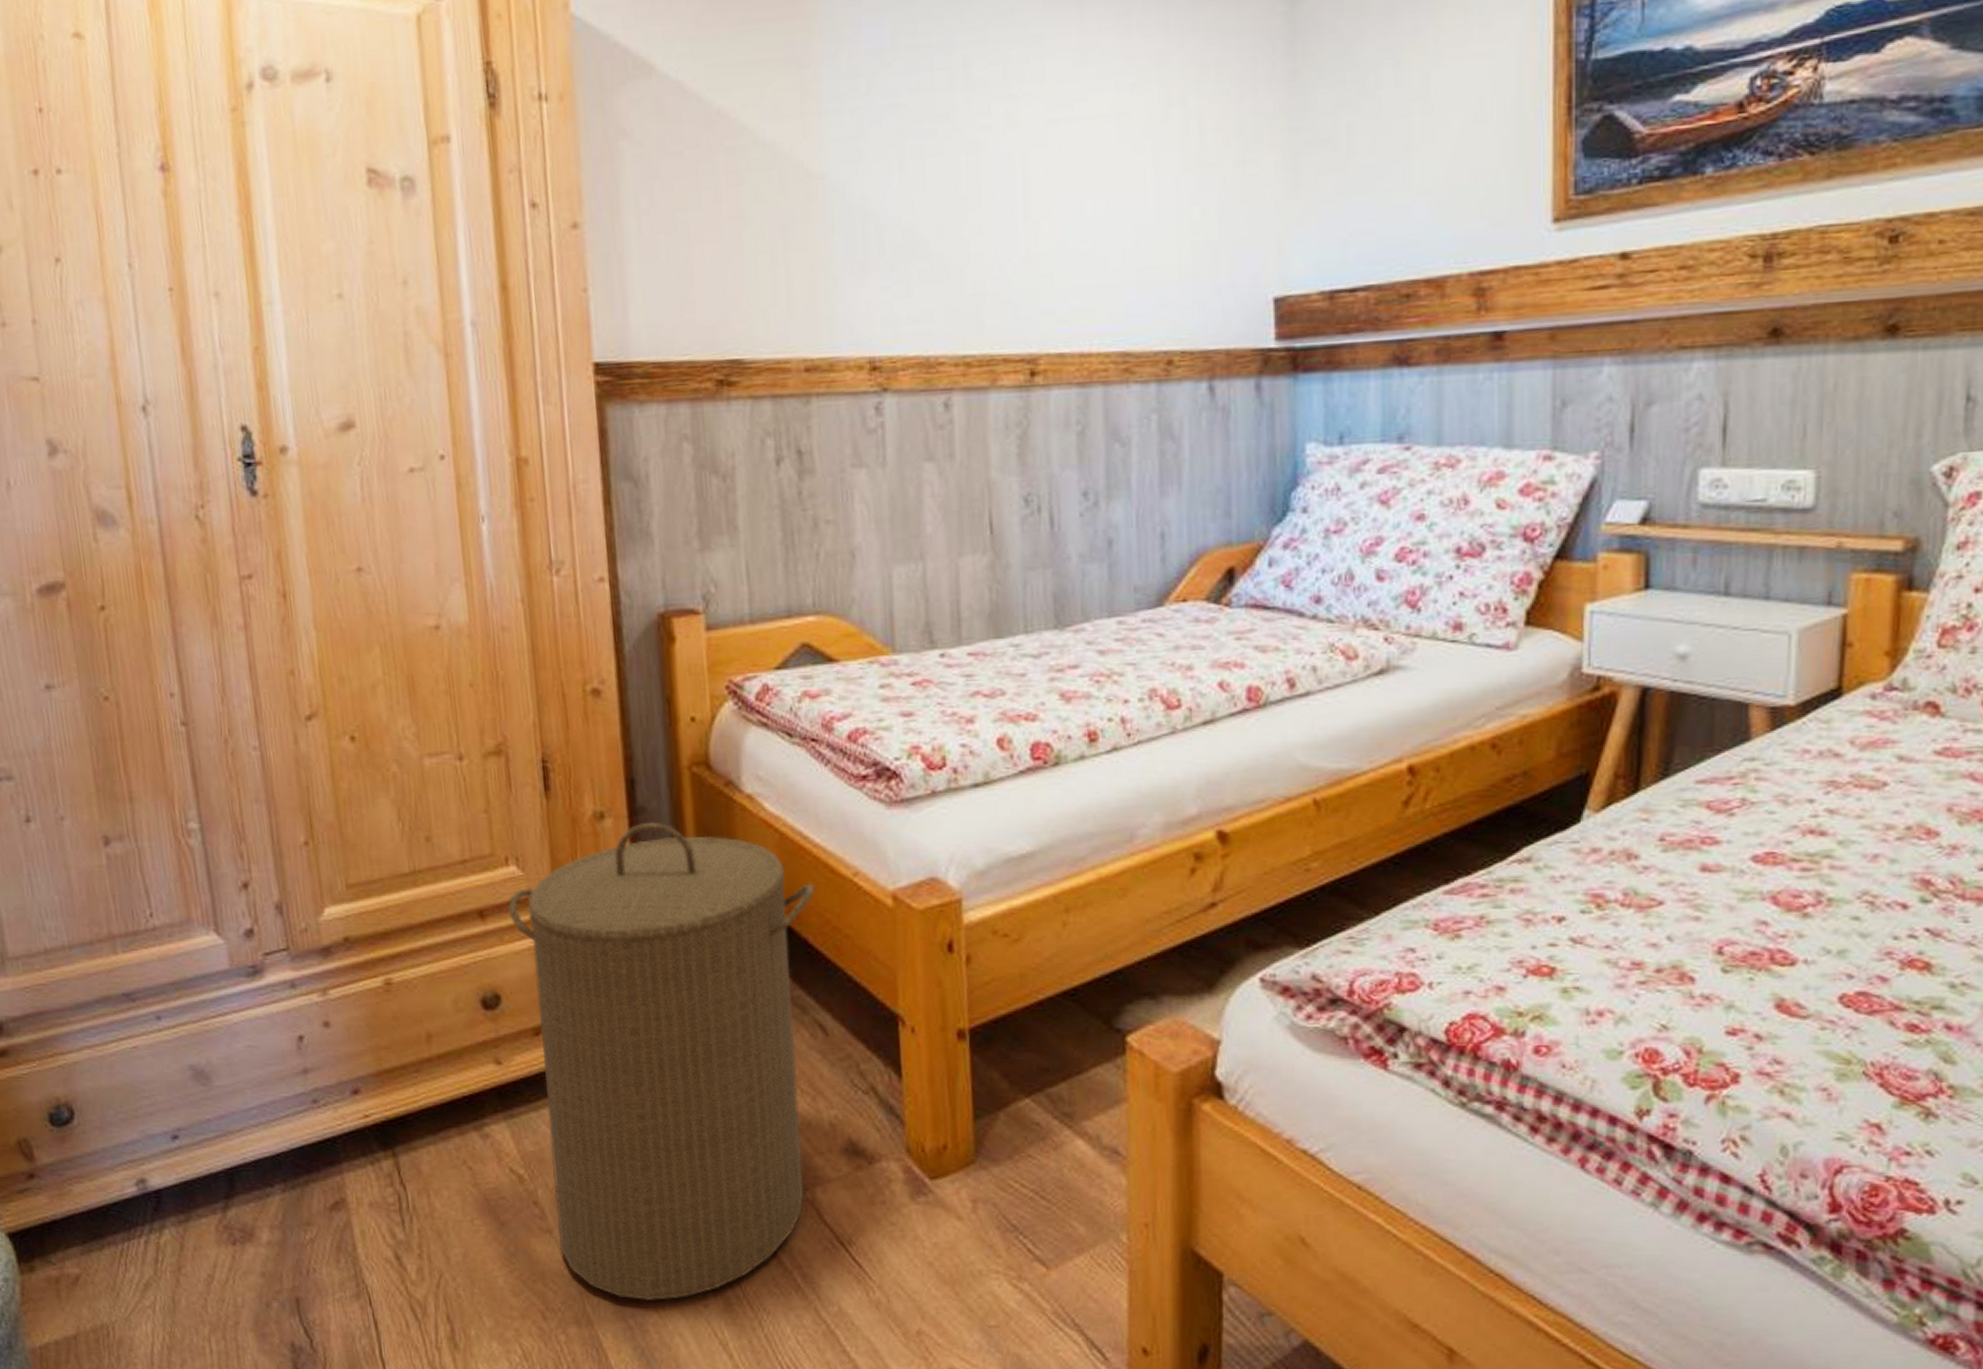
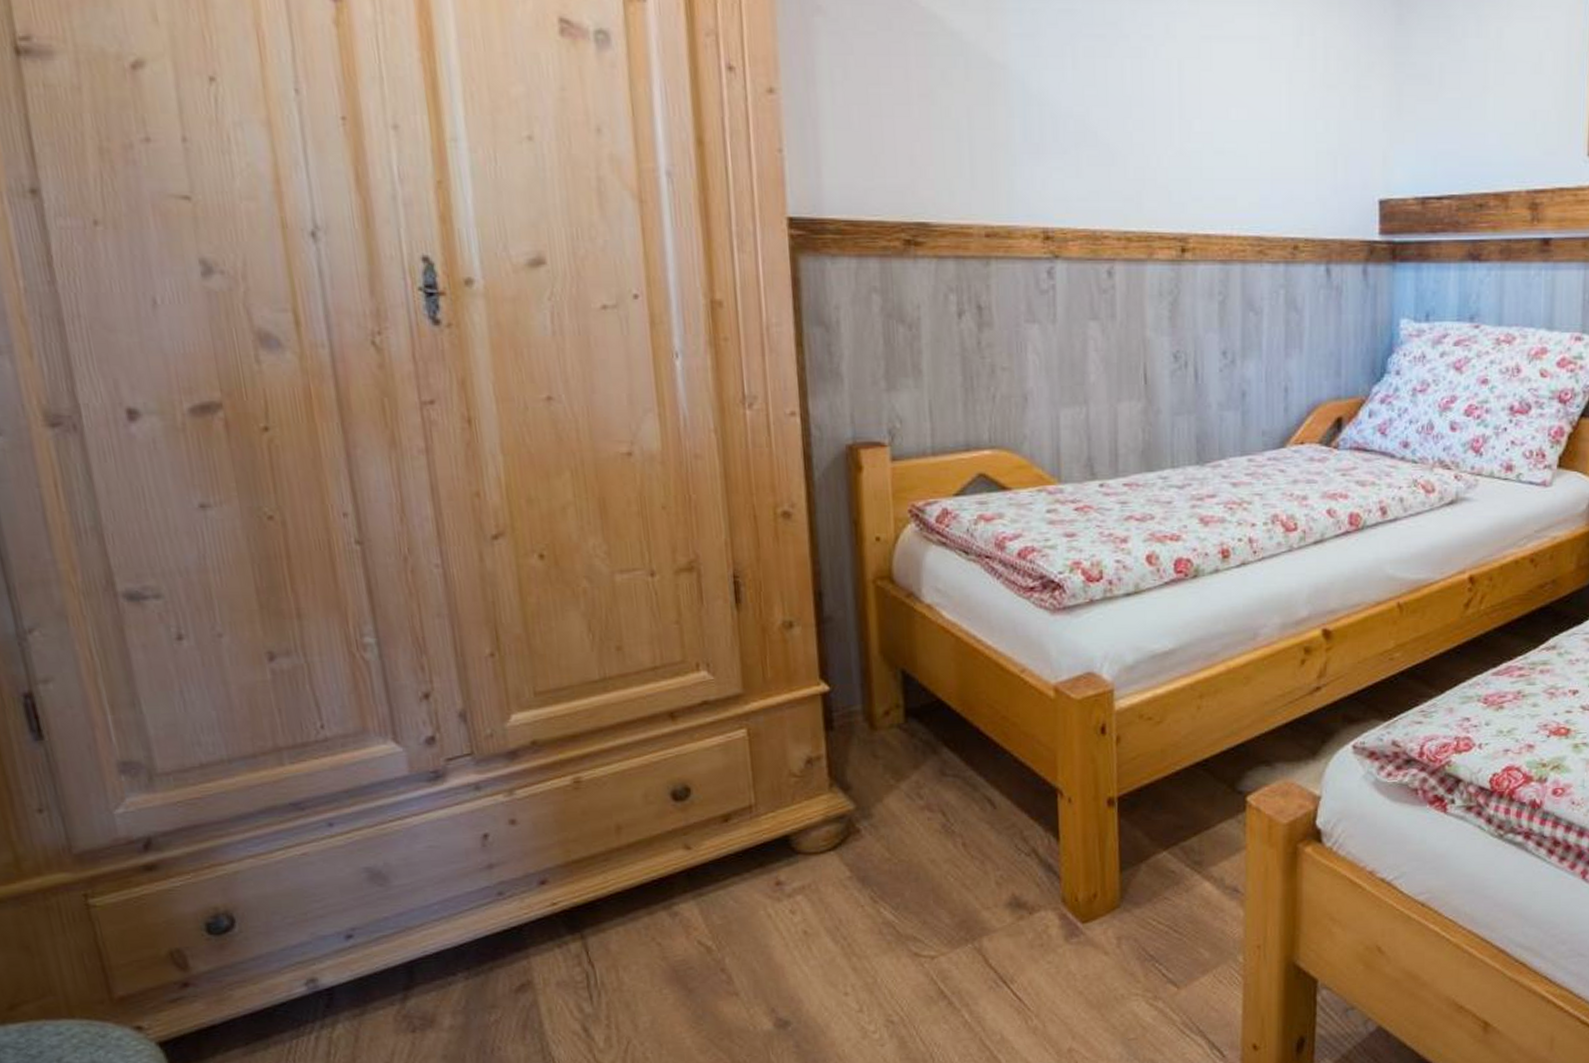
laundry hamper: present [508,821,815,1301] -> none [699,629,987,1047]

